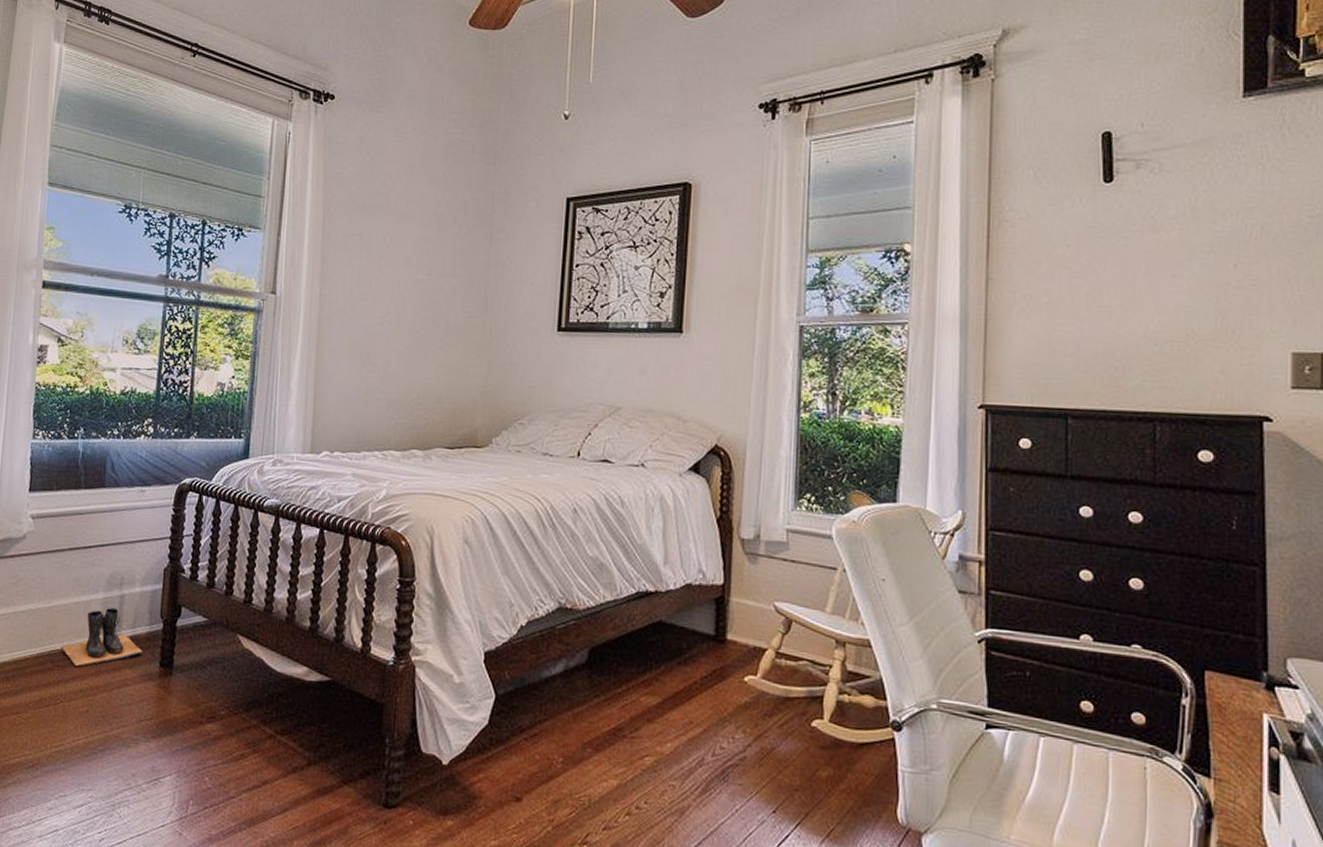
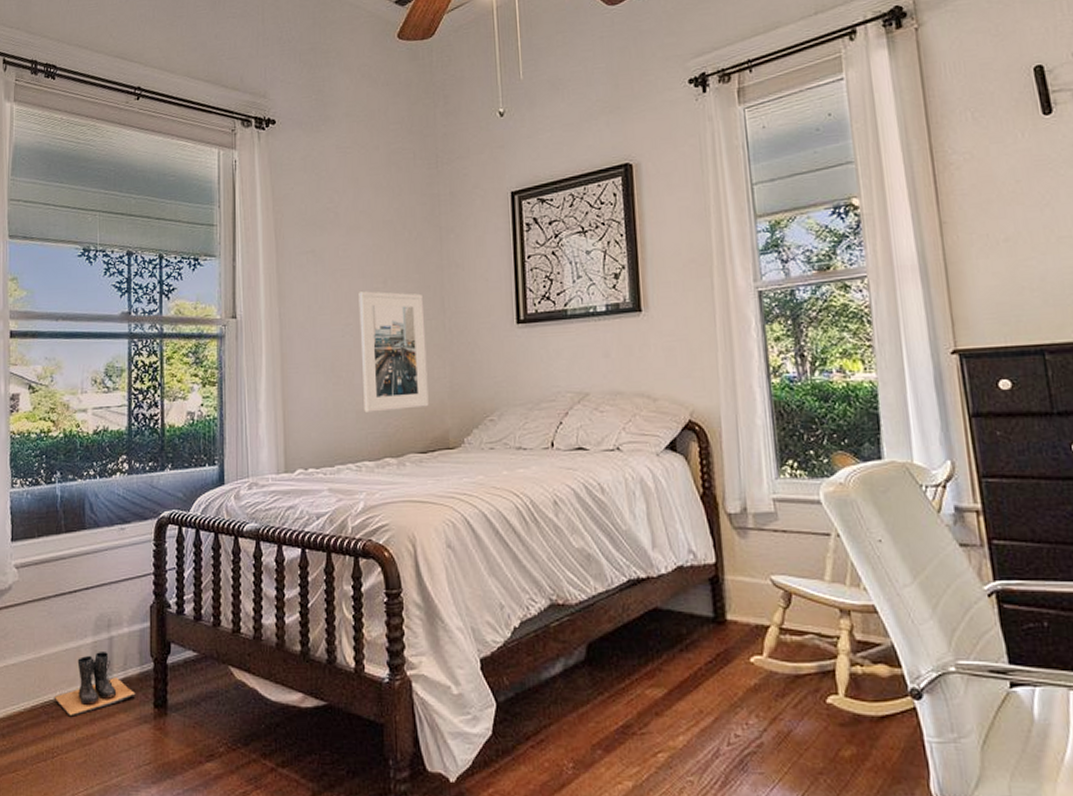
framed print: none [396,281,466,404] -> present [358,291,429,413]

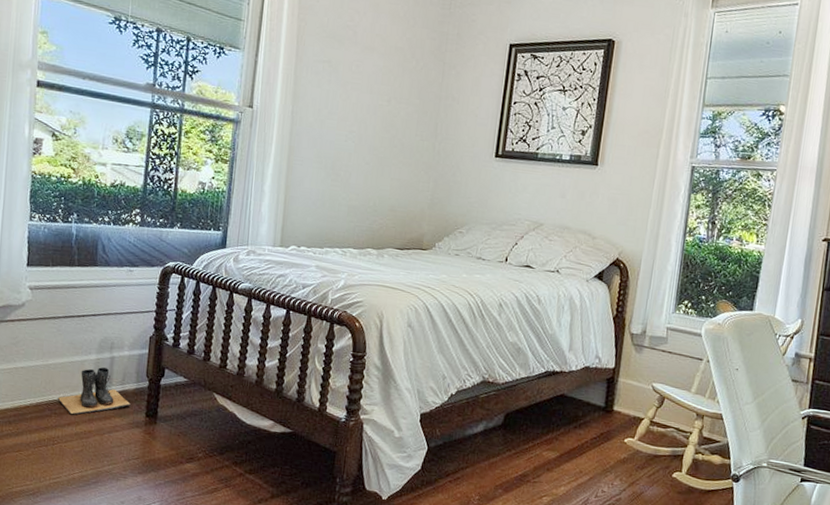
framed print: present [358,291,429,413] -> none [355,105,420,213]

